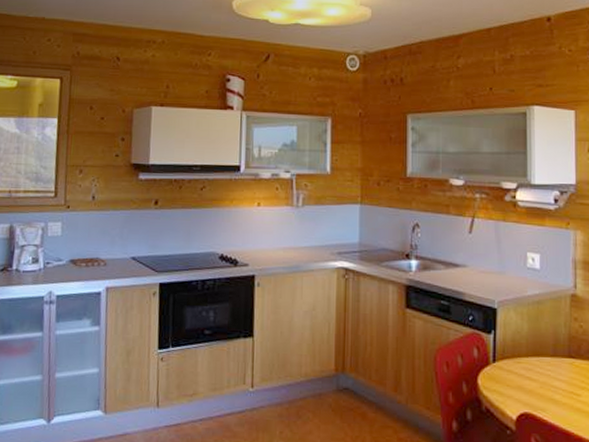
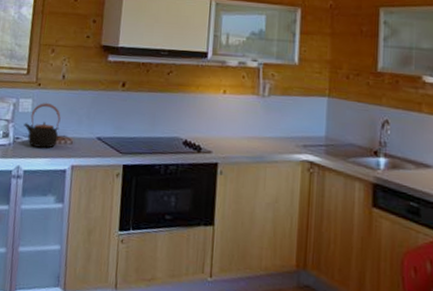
teapot: none [54,225,93,271] -> present [23,103,61,148]

